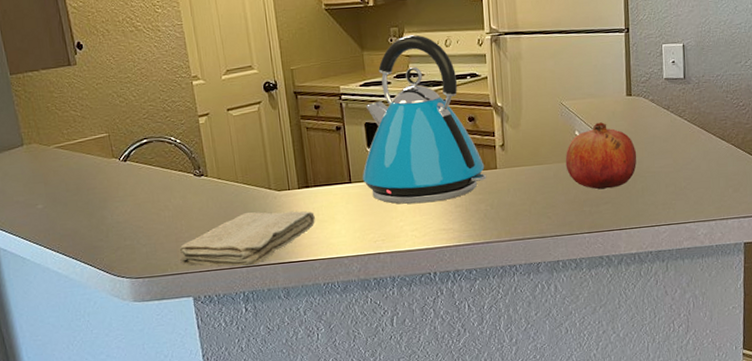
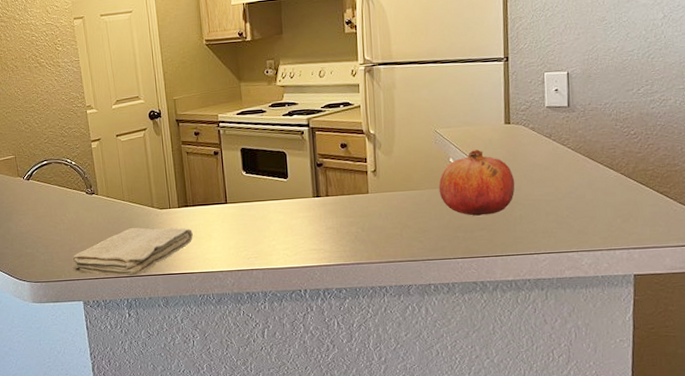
kettle: present [362,35,487,204] -> none [237,66,358,225]

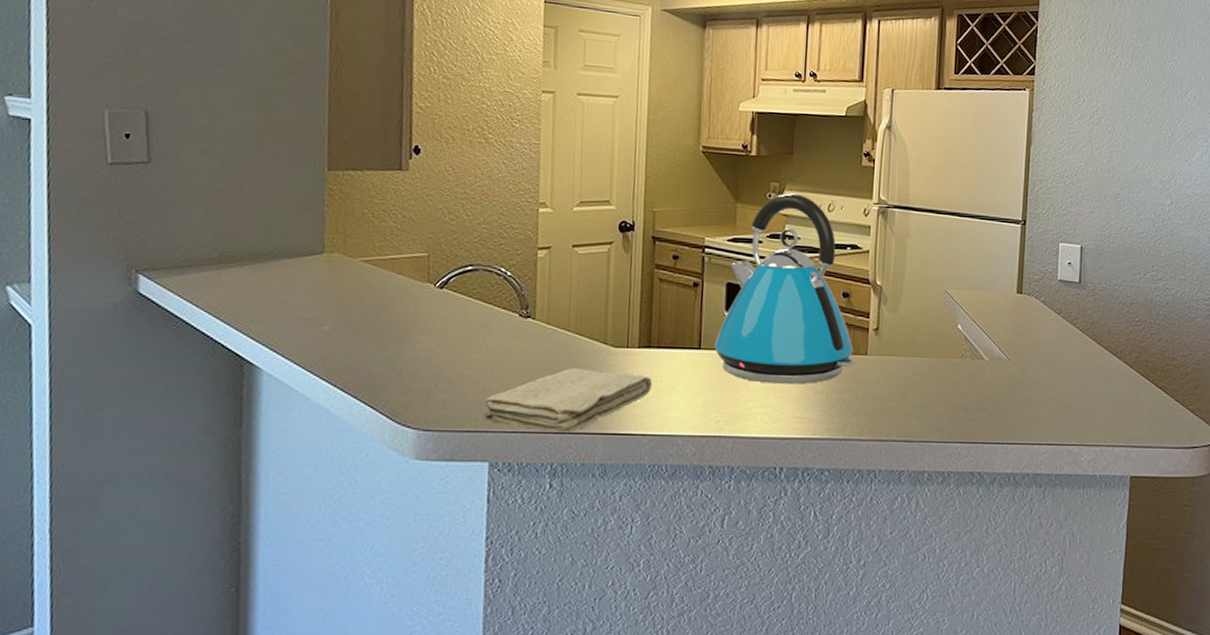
kettle: none [237,66,358,225] -> present [713,193,855,384]
fruit: present [438,150,515,216] -> none [943,318,1022,395]

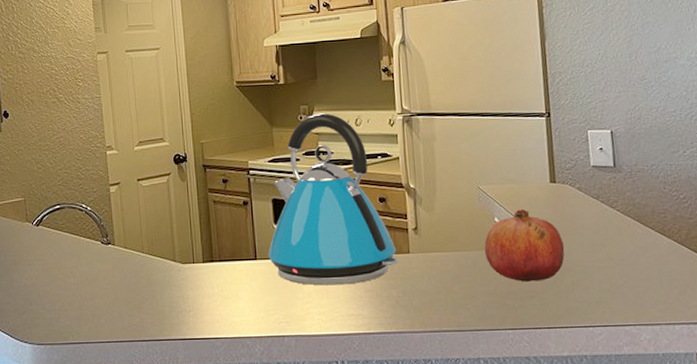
washcloth: present [482,368,652,433] -> none [82,284,218,340]
fruit: none [943,318,1022,395] -> present [484,209,565,282]

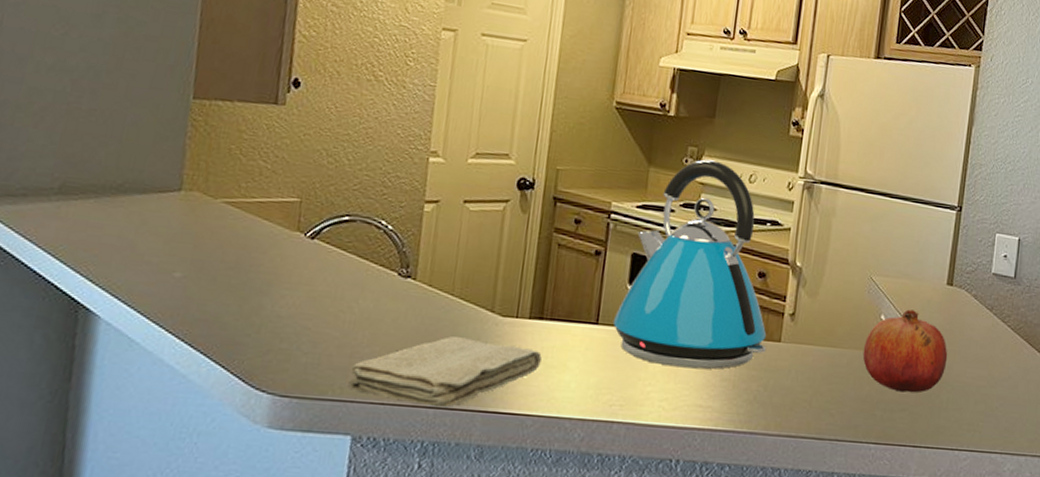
washcloth: none [82,284,218,340] -> present [348,336,542,408]

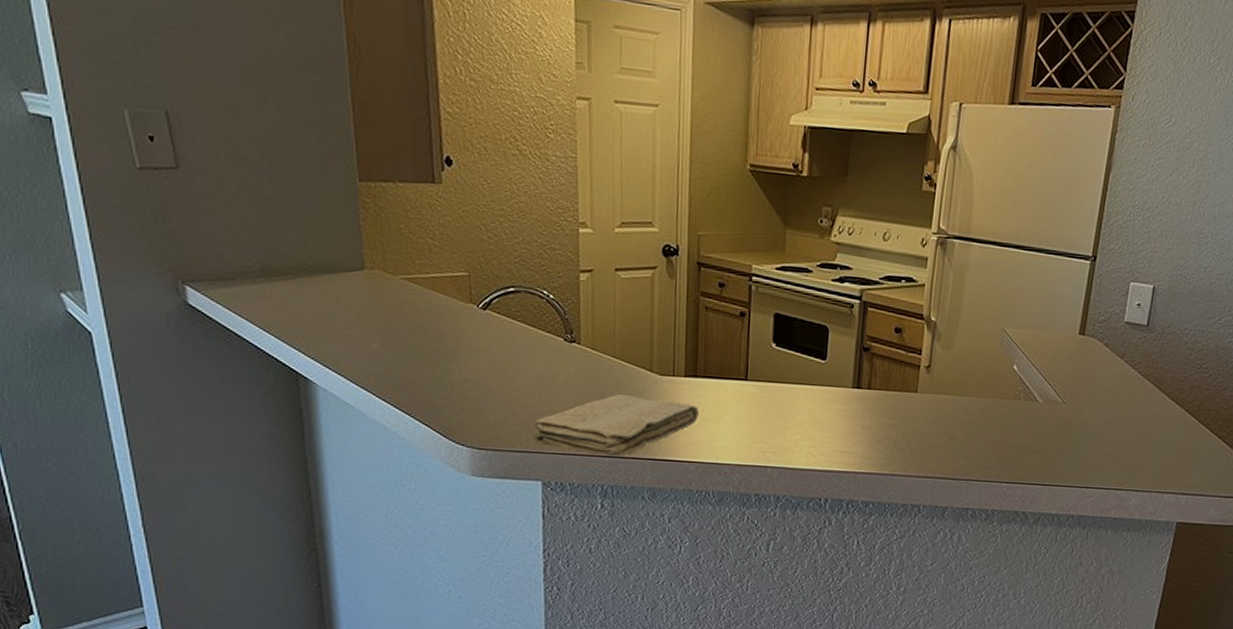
kettle: present [612,159,767,370] -> none [760,219,904,419]
fruit: present [862,309,948,393] -> none [995,359,1078,437]

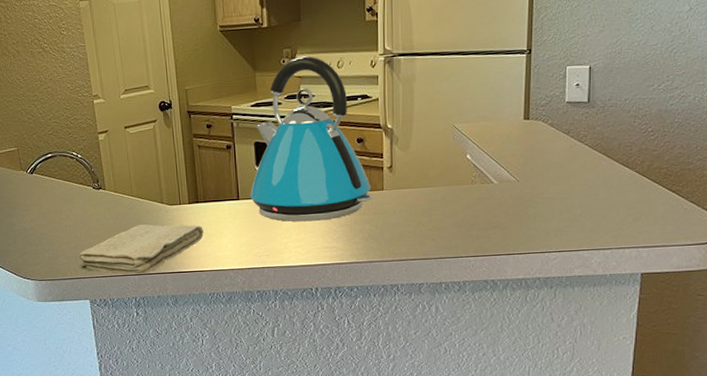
kettle: none [760,219,904,419] -> present [249,56,373,222]

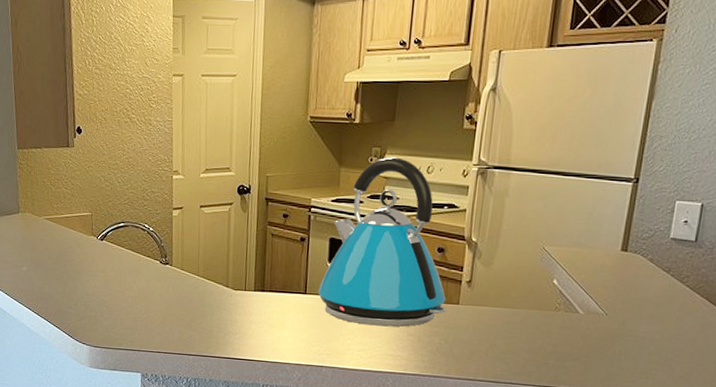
washcloth: present [78,224,204,274] -> none [135,305,265,355]

